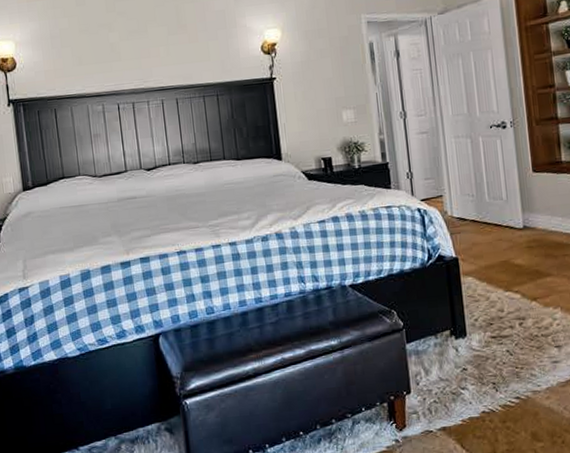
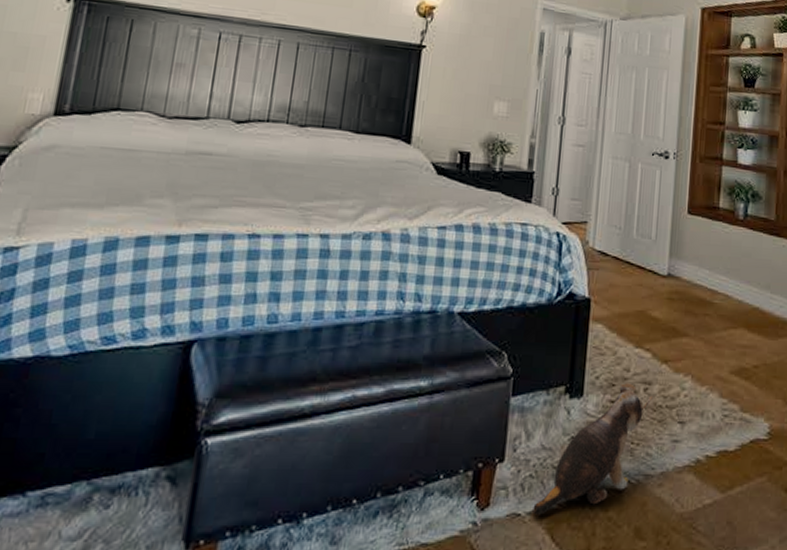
plush toy: none [441,320,528,430] -> present [533,383,653,515]

